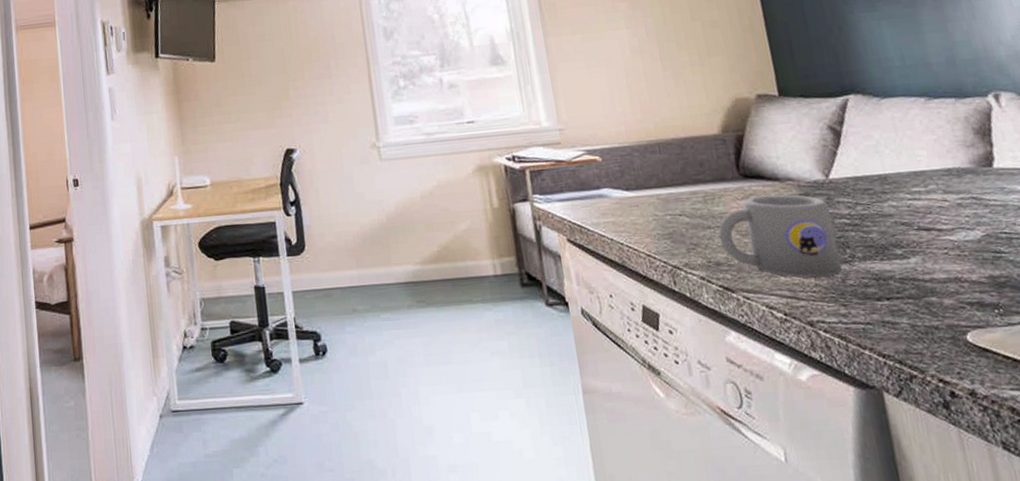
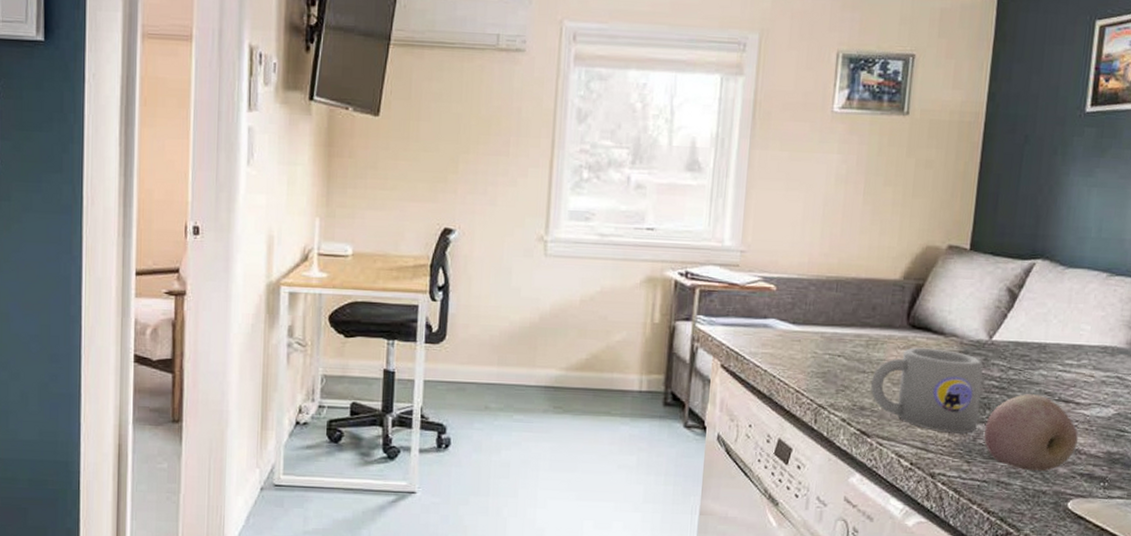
fruit: none [850,226,955,306] -> present [984,394,1078,472]

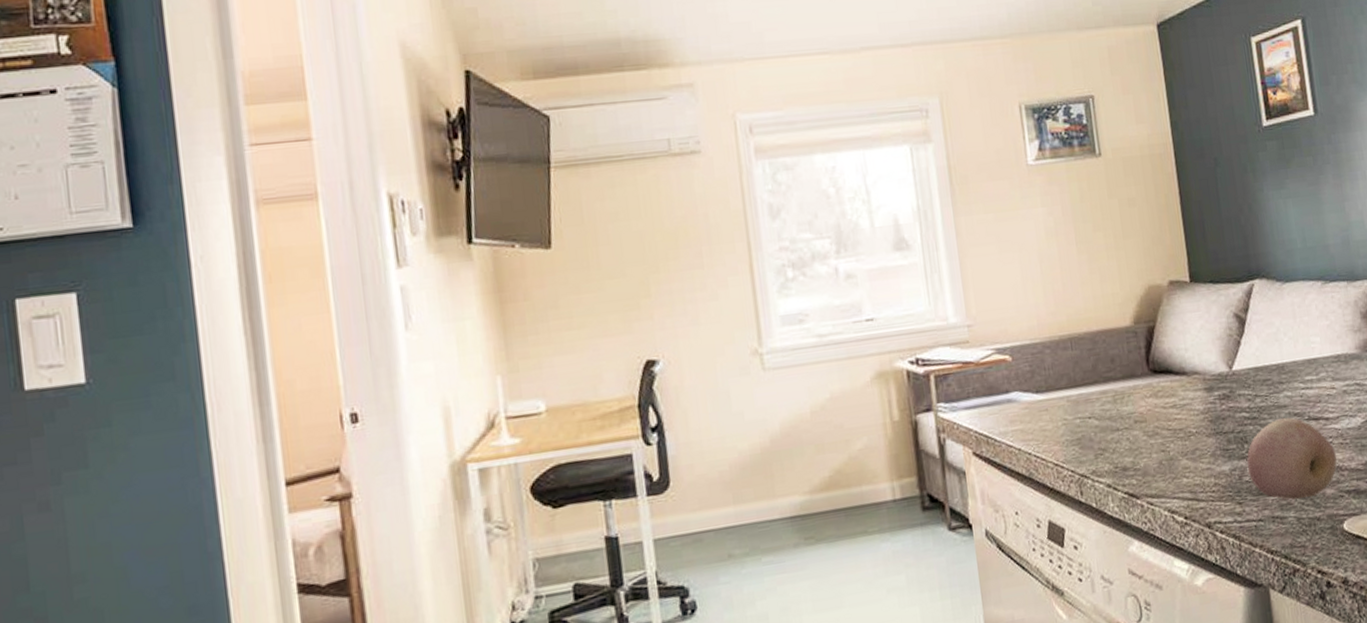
mug: present [870,347,984,433] -> none [1127,389,1240,477]

